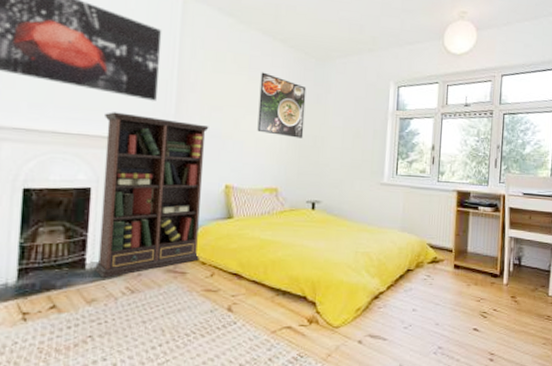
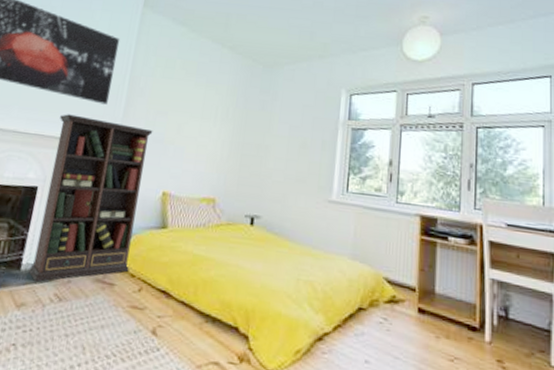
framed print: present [257,72,307,138] -> none [199,78,252,147]

